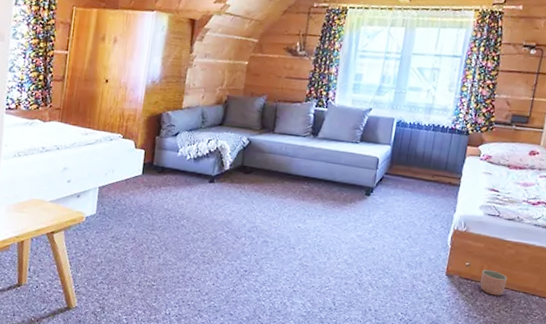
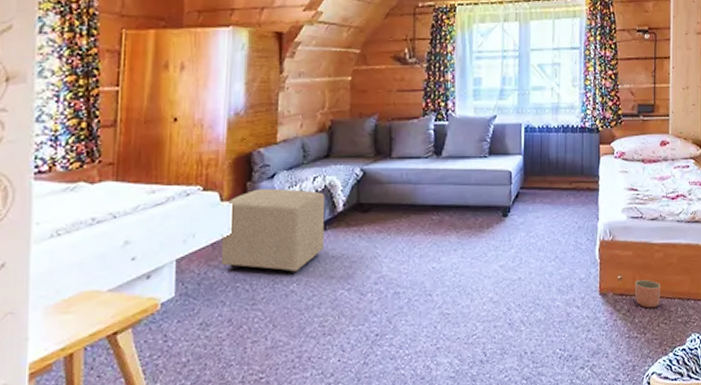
ottoman: none [131,142,216,213] -> present [221,188,325,275]

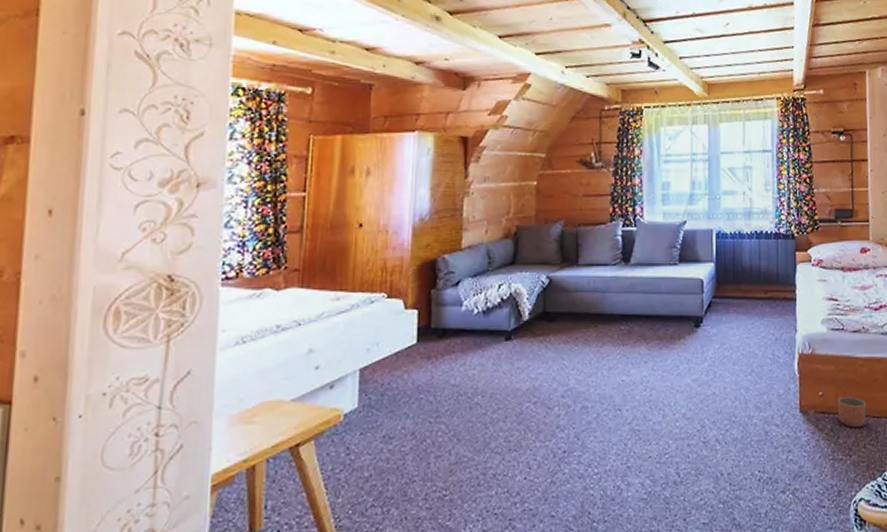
ottoman: present [221,188,325,275] -> none [404,296,511,387]

